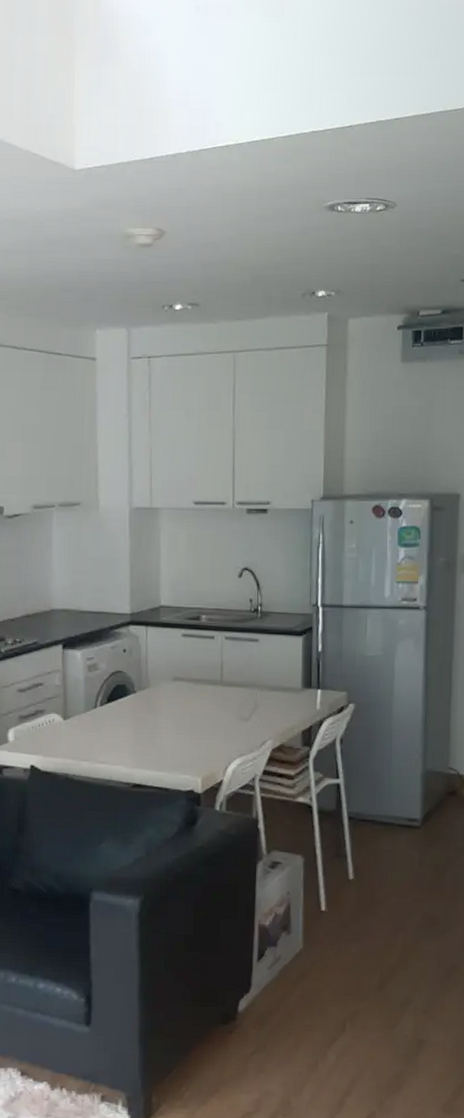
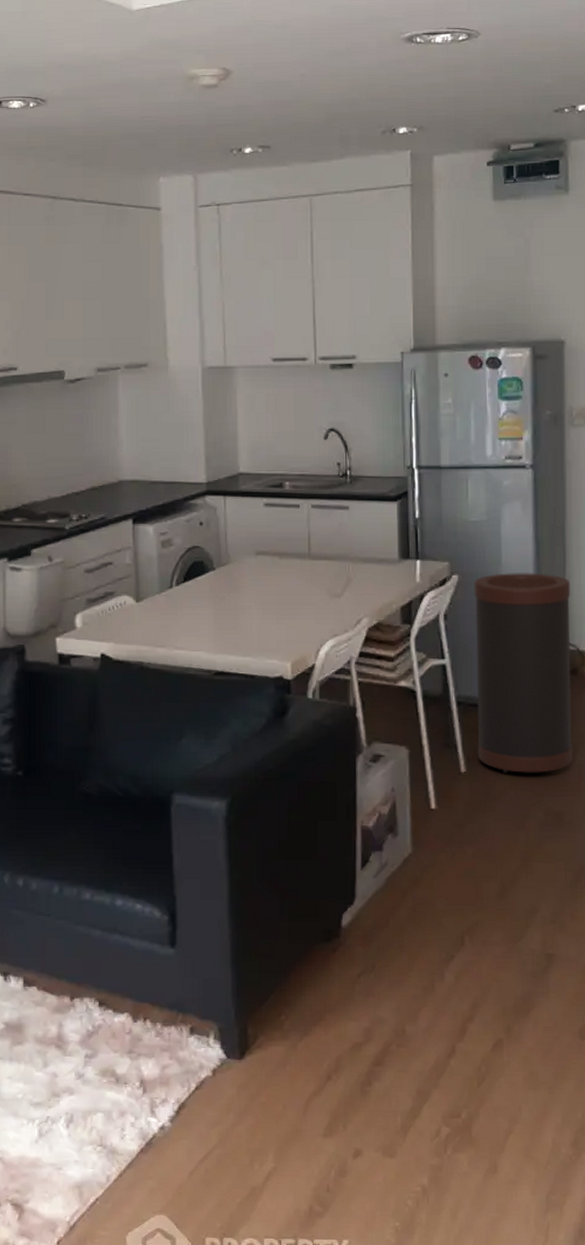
trash can: none [364,703,455,882] -> present [474,573,573,773]

